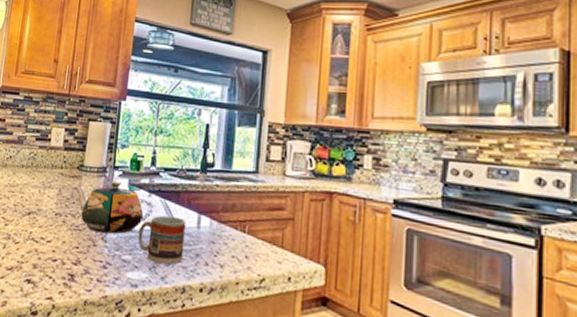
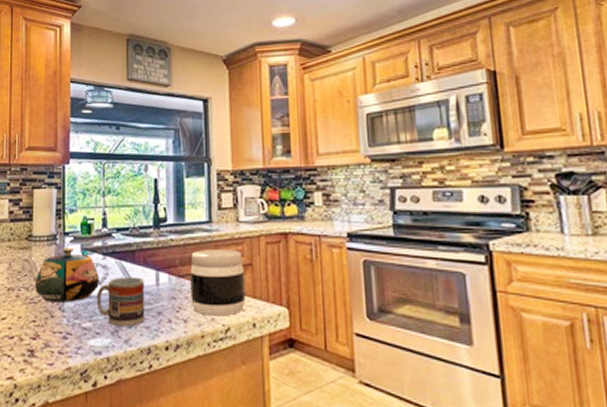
jar: none [229,198,286,267] -> present [190,248,246,316]

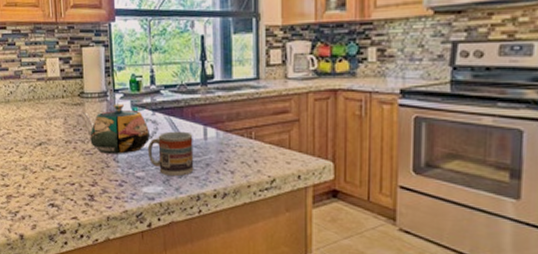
jar: present [190,248,246,316] -> none [237,105,292,169]

